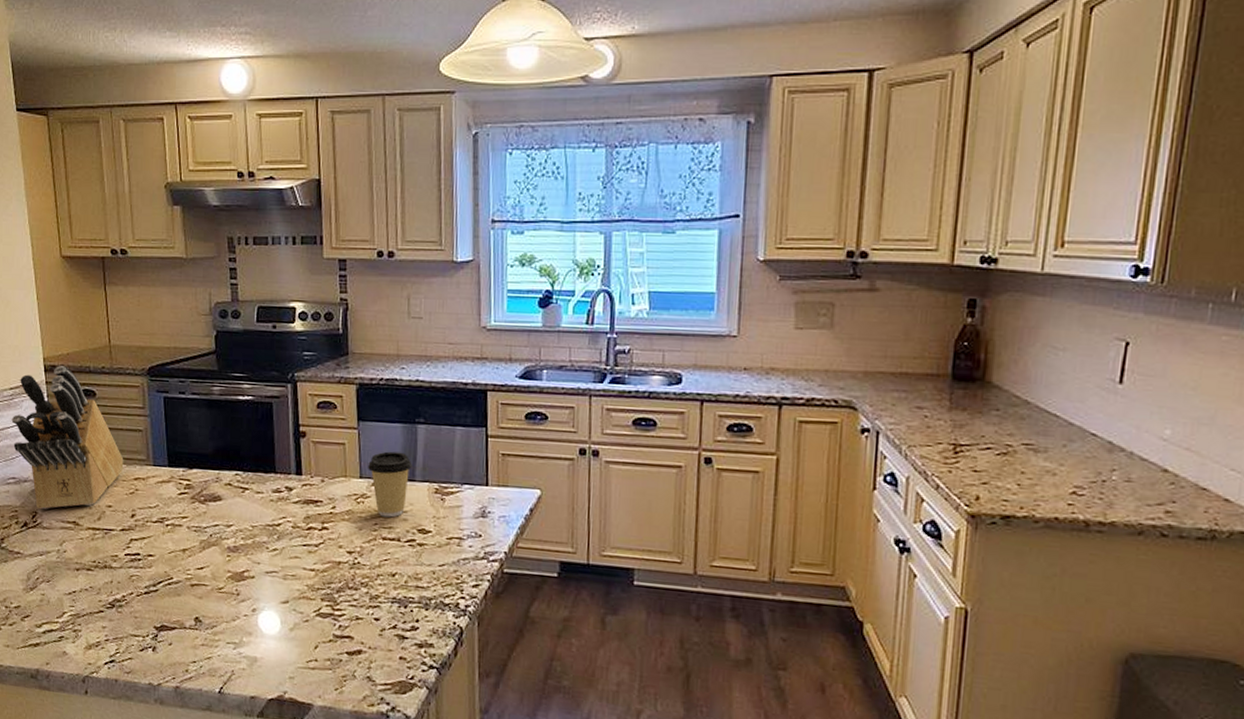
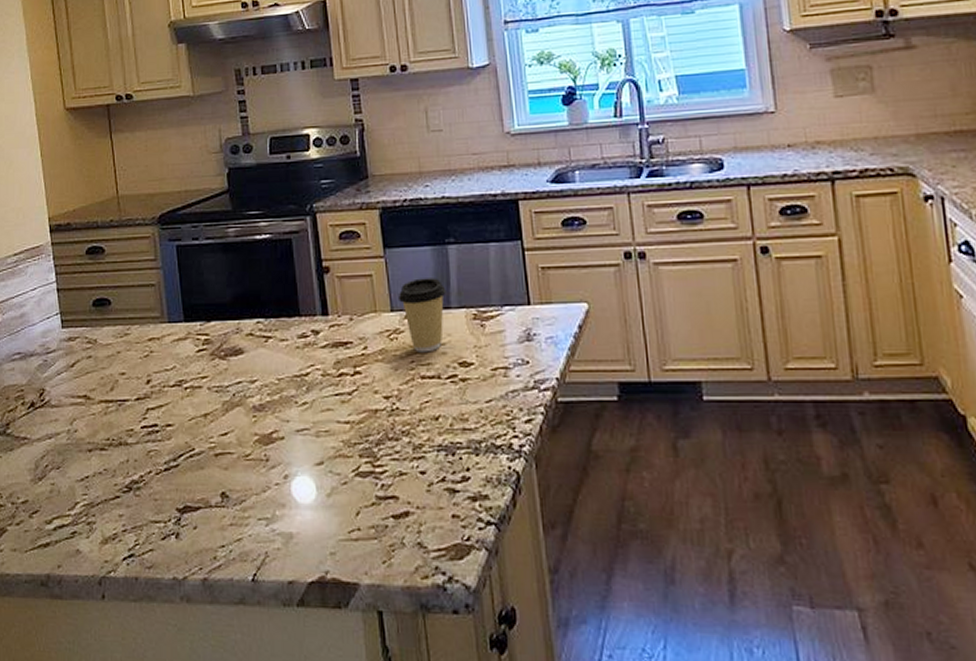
knife block: present [11,366,124,509] -> none [16,224,137,384]

